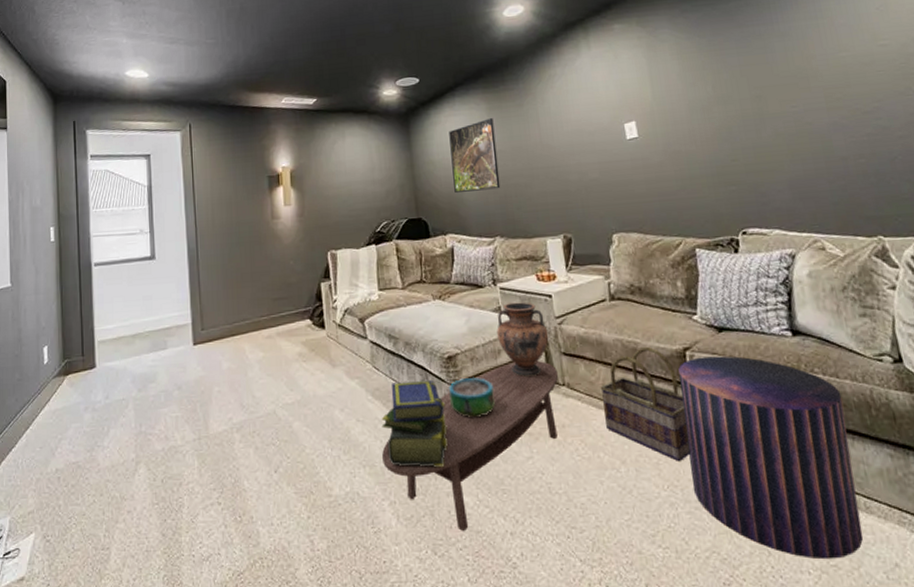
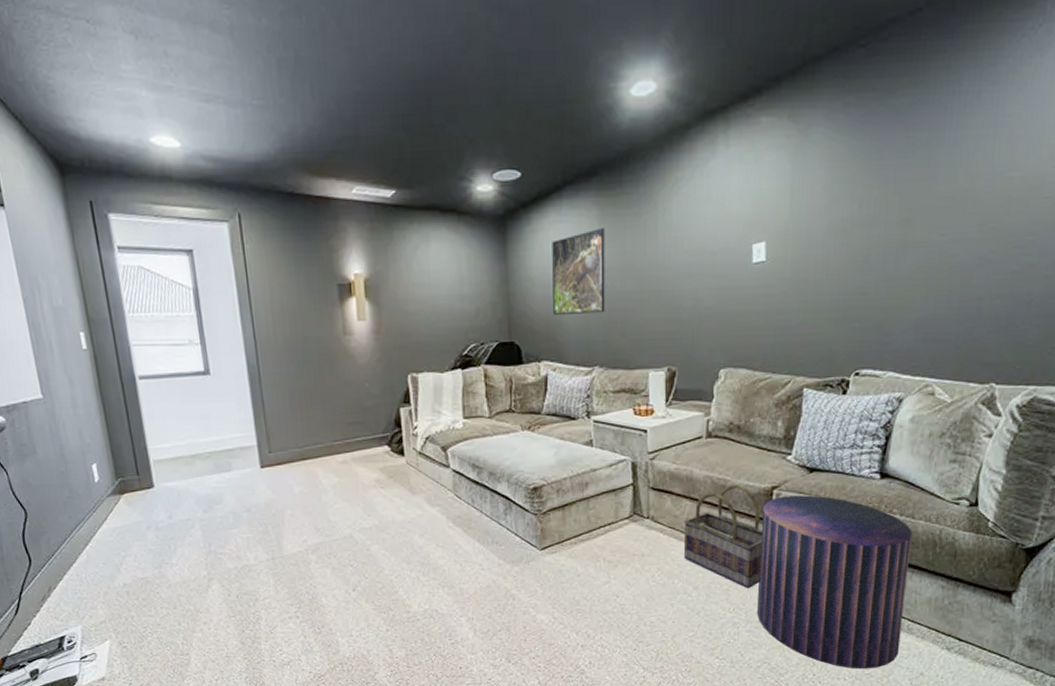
stack of books: present [381,380,448,468] -> none [461,510,528,590]
coffee table: present [382,361,558,531] -> none [462,495,643,643]
decorative bowl: present [449,378,495,417] -> none [532,509,577,545]
vase: present [497,302,549,378] -> none [586,436,639,510]

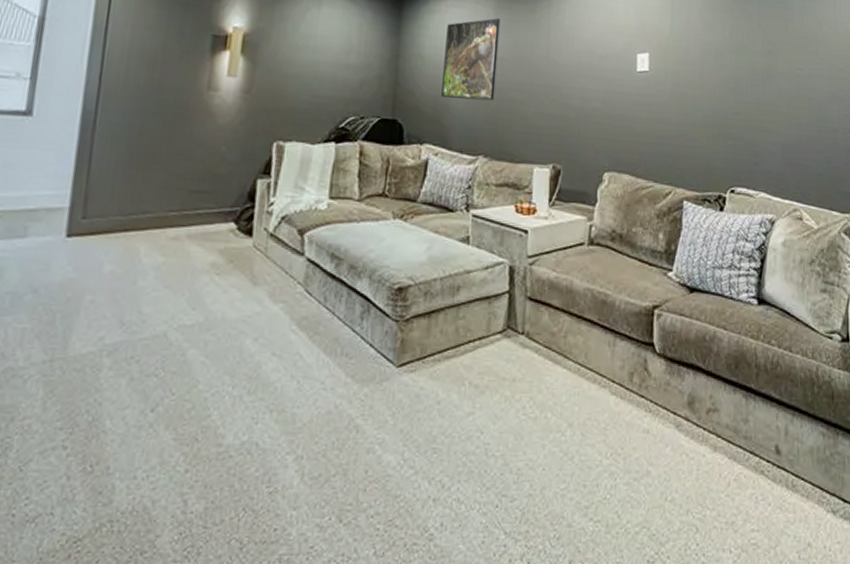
basket: present [683,485,762,588] -> none [558,300,643,427]
stool: present [756,495,913,669] -> none [635,317,791,538]

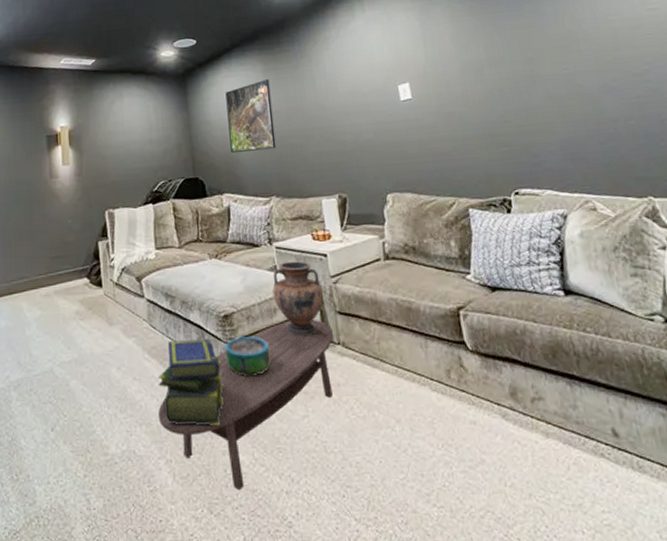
coffee table: none [296,303,518,495] -> present [158,320,333,490]
stack of books: none [302,312,385,419] -> present [157,339,224,426]
decorative bowl: none [391,315,444,361] -> present [225,336,271,376]
vase: none [459,233,517,322] -> present [272,261,324,336]

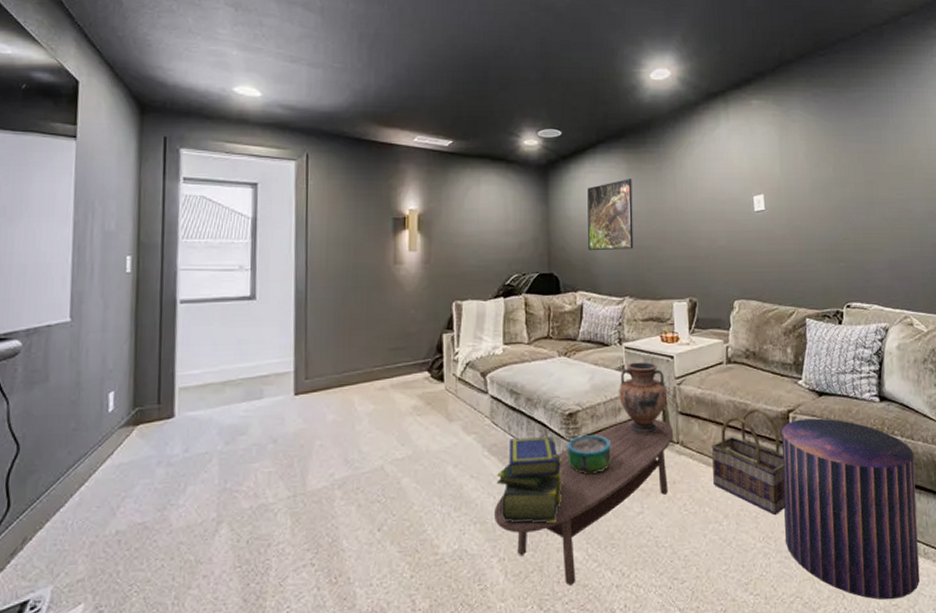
basket: none [375,306,465,420] -> present [711,409,786,515]
stool: none [452,315,636,519] -> present [782,418,920,600]

